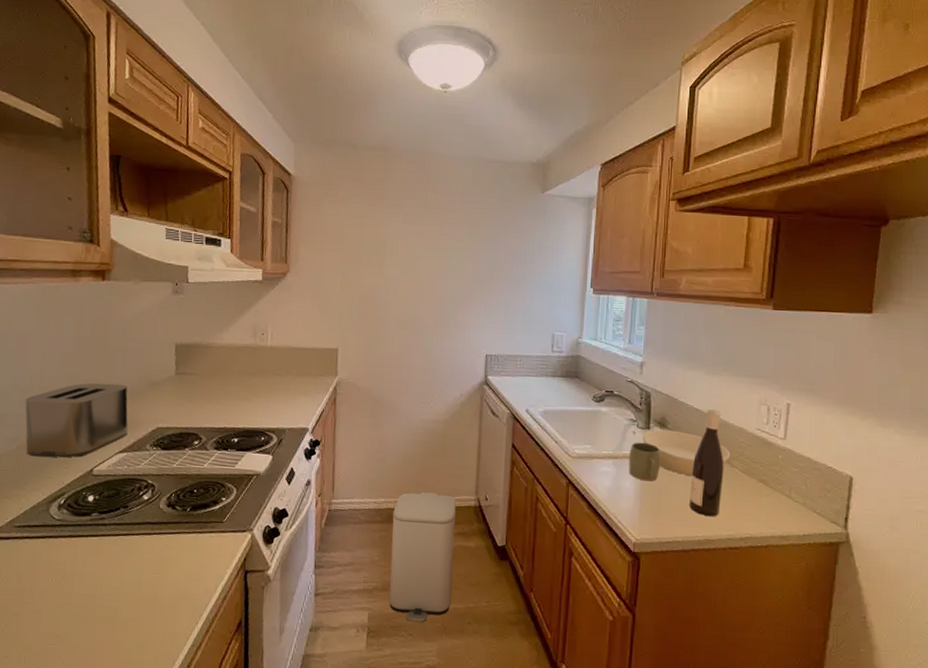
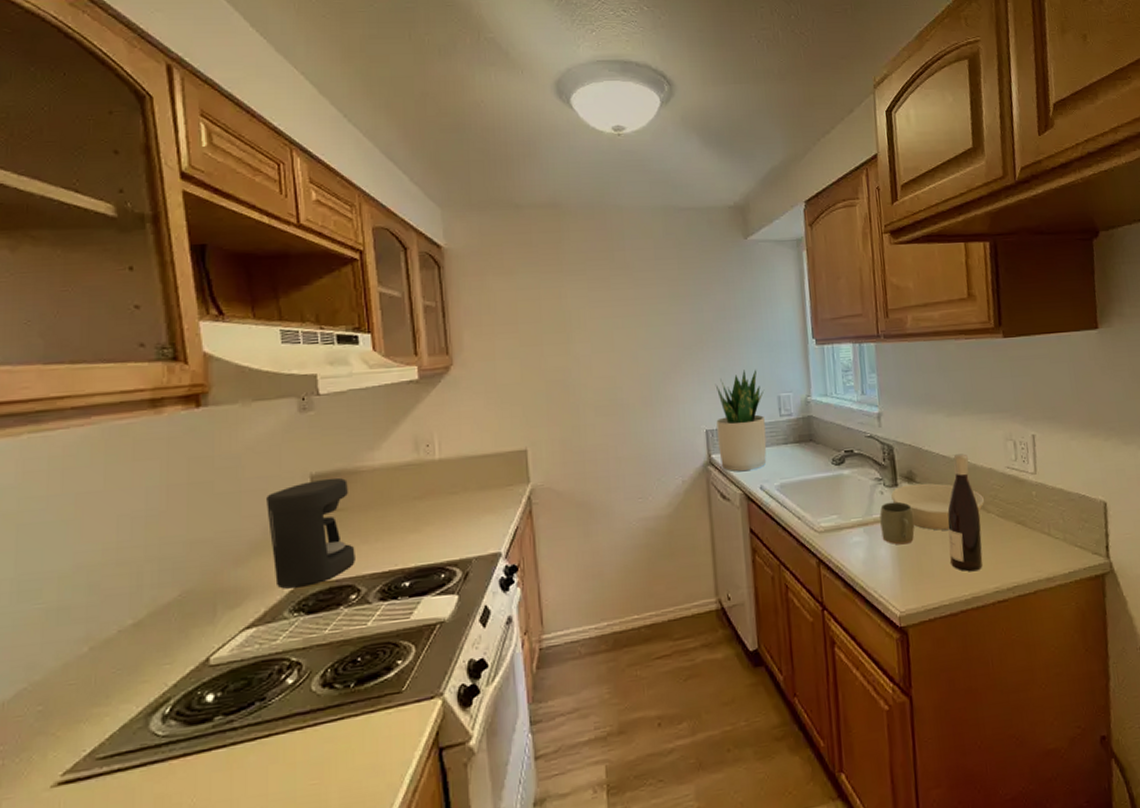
toaster: present [25,383,128,458] -> none [97,538,255,658]
coffee maker: none [142,348,202,429] -> present [267,477,355,589]
pedal bin: present [389,492,456,622] -> none [620,602,704,765]
planter: none [494,307,542,395] -> present [715,369,767,472]

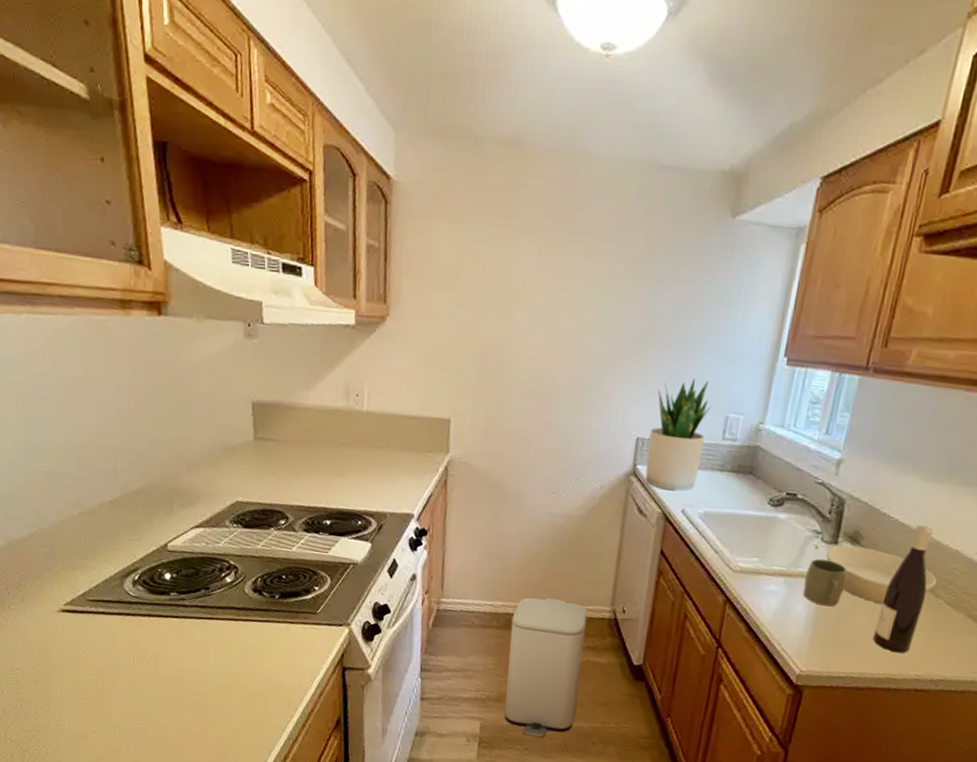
coffee maker: present [267,477,355,589] -> none [214,407,287,504]
pedal bin: none [620,602,704,765] -> present [504,597,587,738]

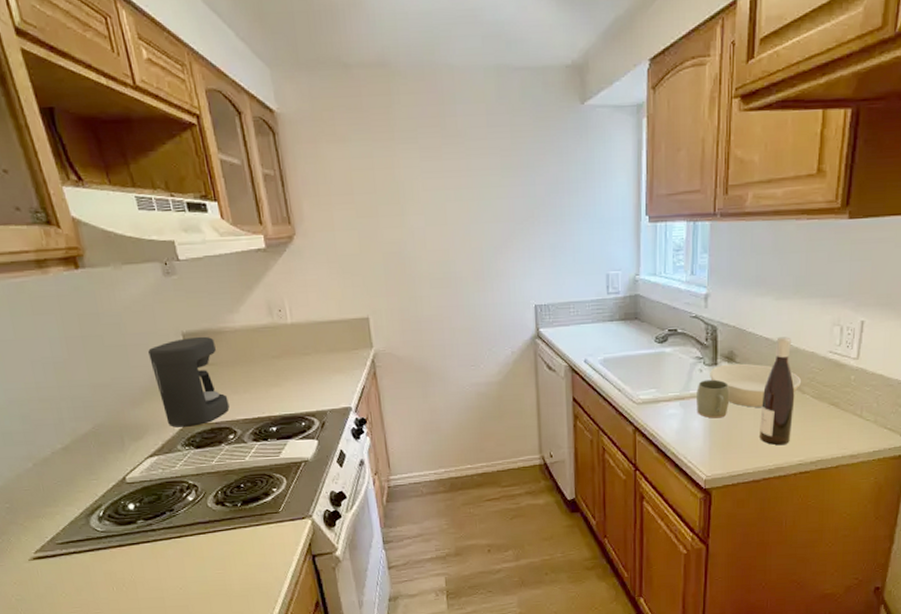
coffee maker: none [214,407,287,504] -> present [148,336,230,427]
pedal bin: present [504,597,587,738] -> none [455,457,527,580]
planter: present [645,379,712,492] -> none [545,246,594,346]

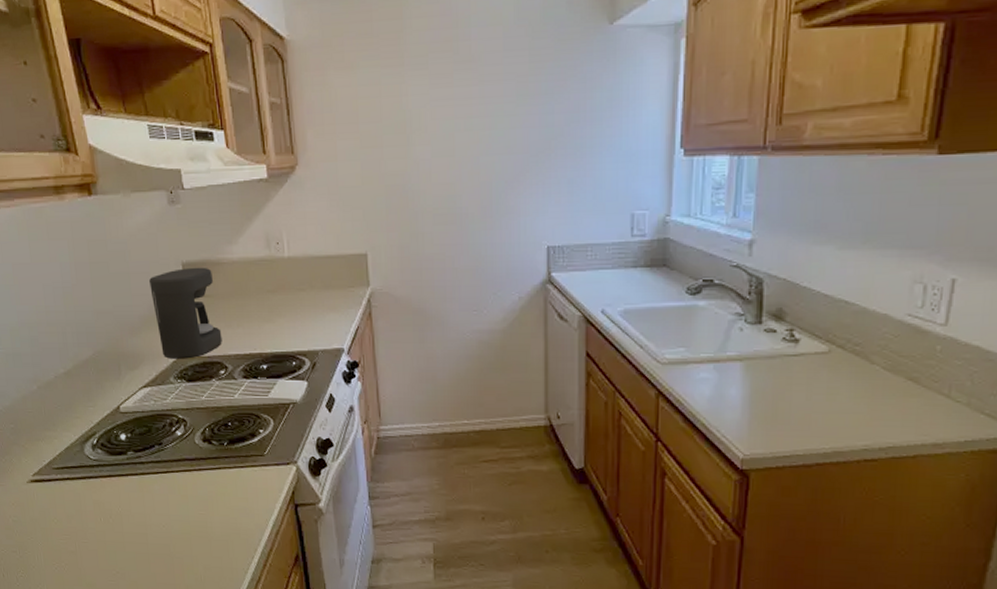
mug: present [697,379,730,419] -> none [734,340,777,387]
bowl: present [710,363,802,408] -> none [752,323,871,378]
bottle: present [760,337,795,446] -> none [813,294,861,425]

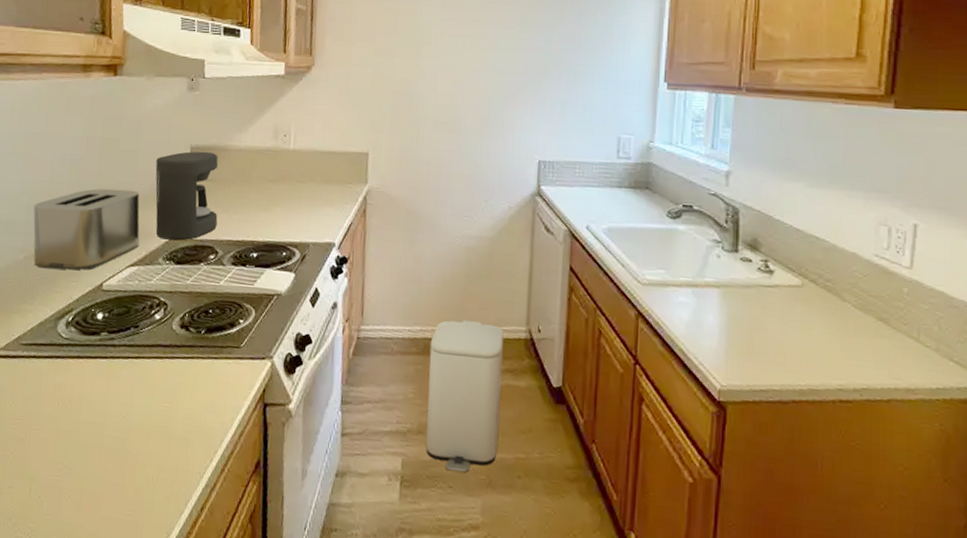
toaster: none [36,313,148,397] -> present [33,188,140,270]
pedal bin: none [450,413,525,552] -> present [426,320,504,473]

